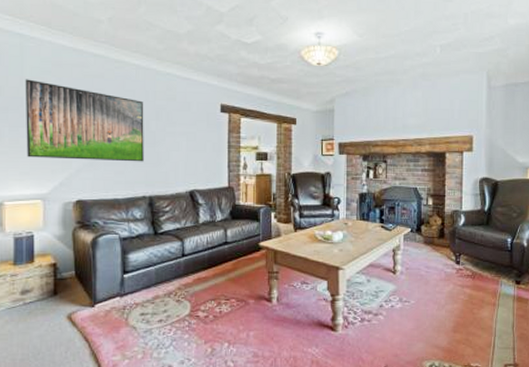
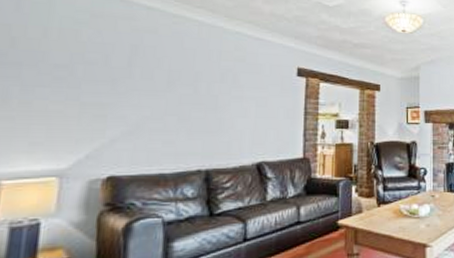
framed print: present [25,79,144,162] -> none [42,30,206,130]

